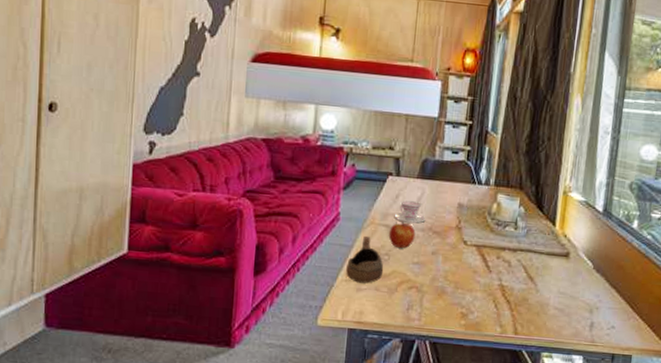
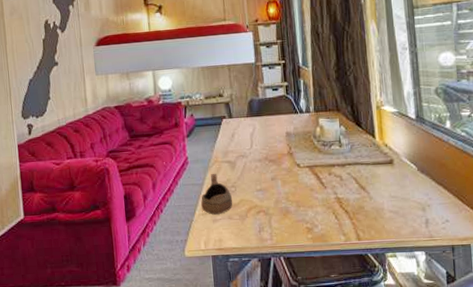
apple: present [388,222,416,249] -> none [231,156,255,180]
teacup: present [394,200,426,223] -> none [233,136,261,157]

